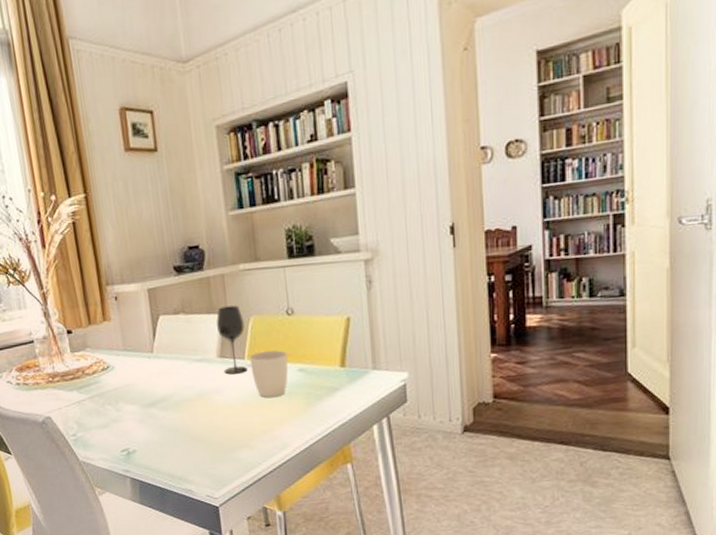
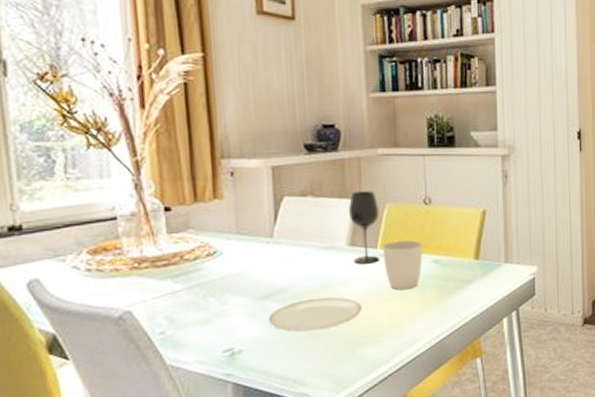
plate: none [154,404,235,436] -> present [268,296,362,332]

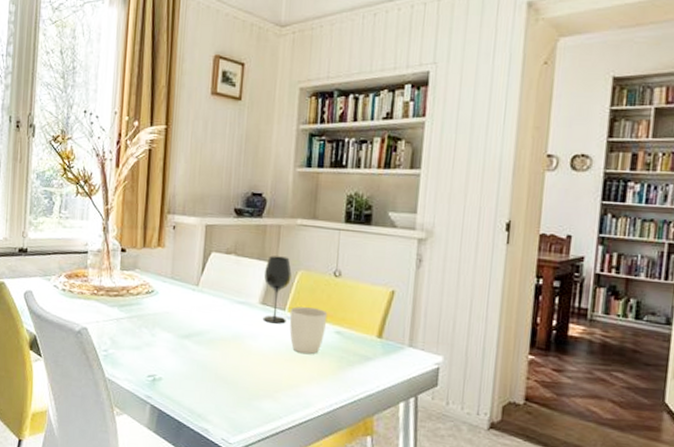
plate: present [268,296,362,332] -> none [185,345,265,375]

